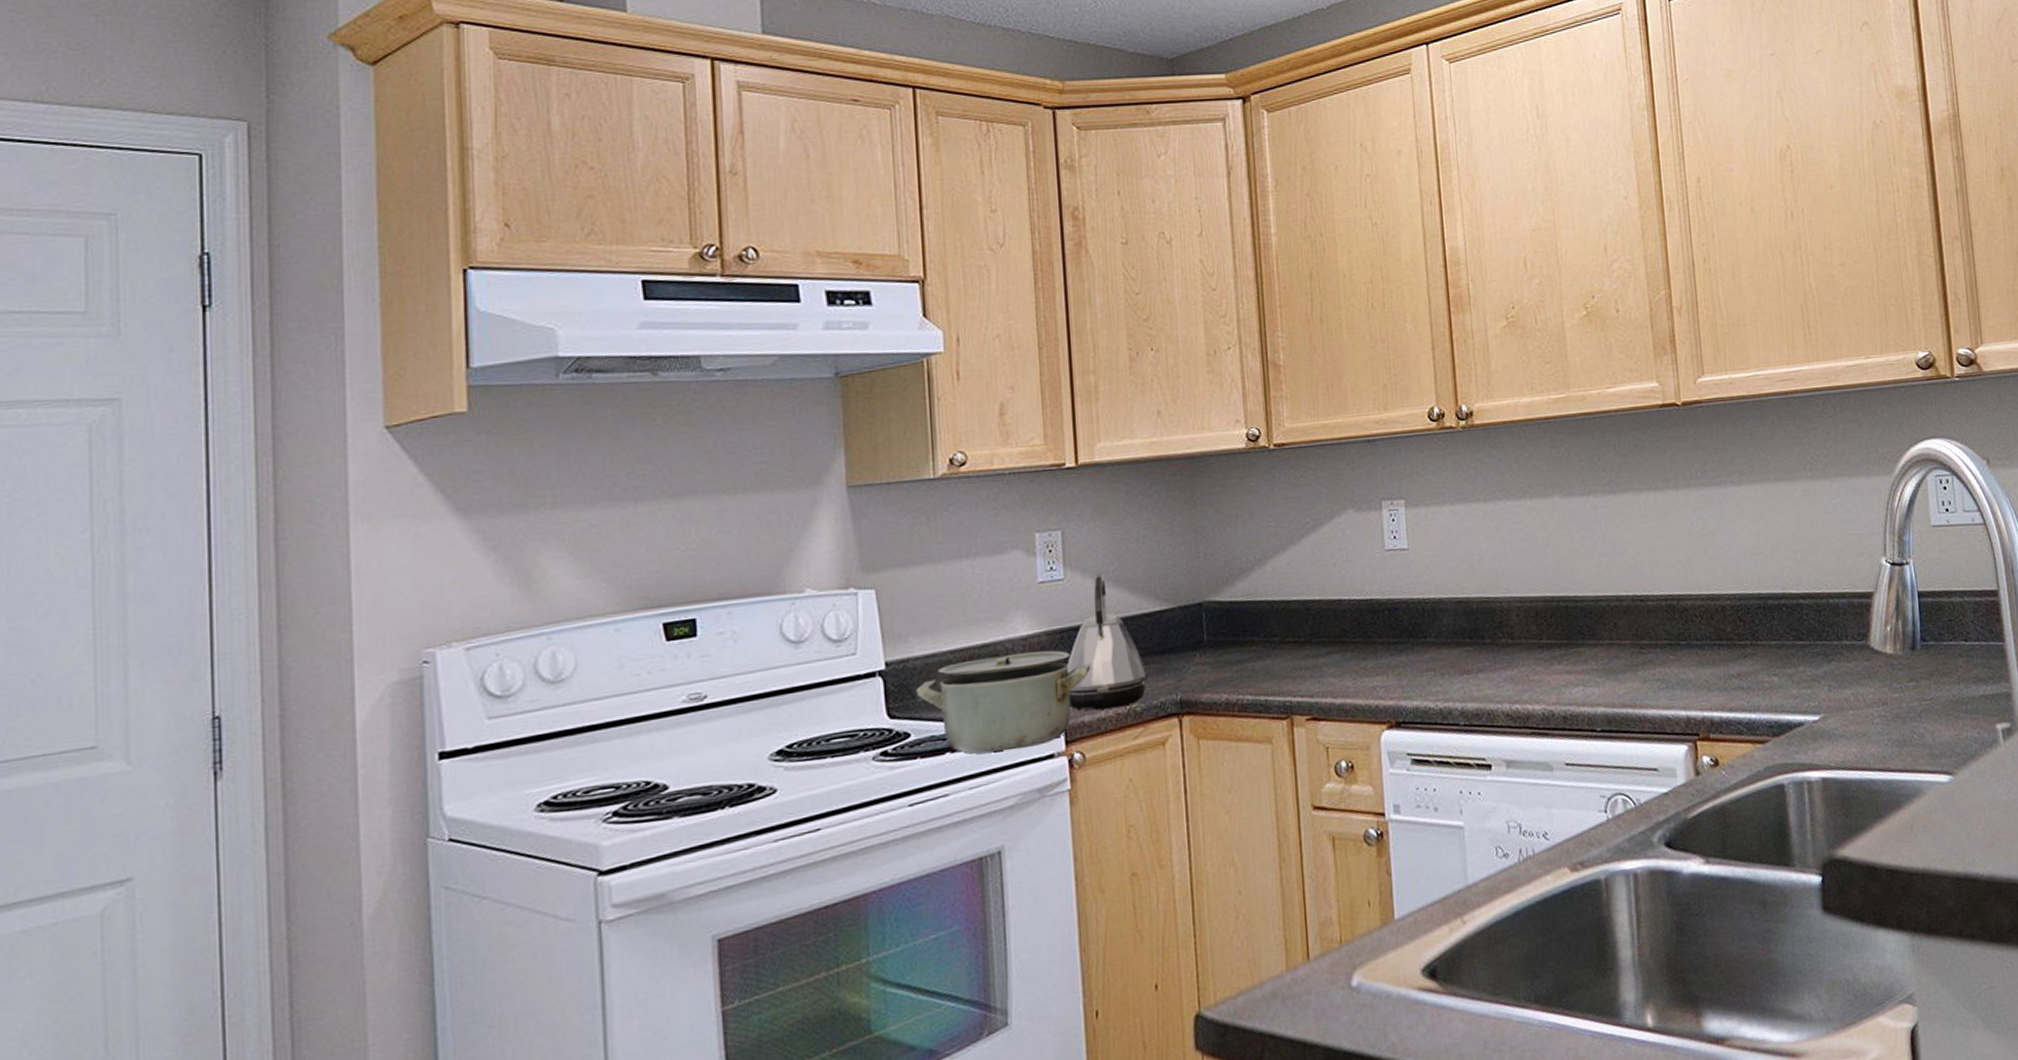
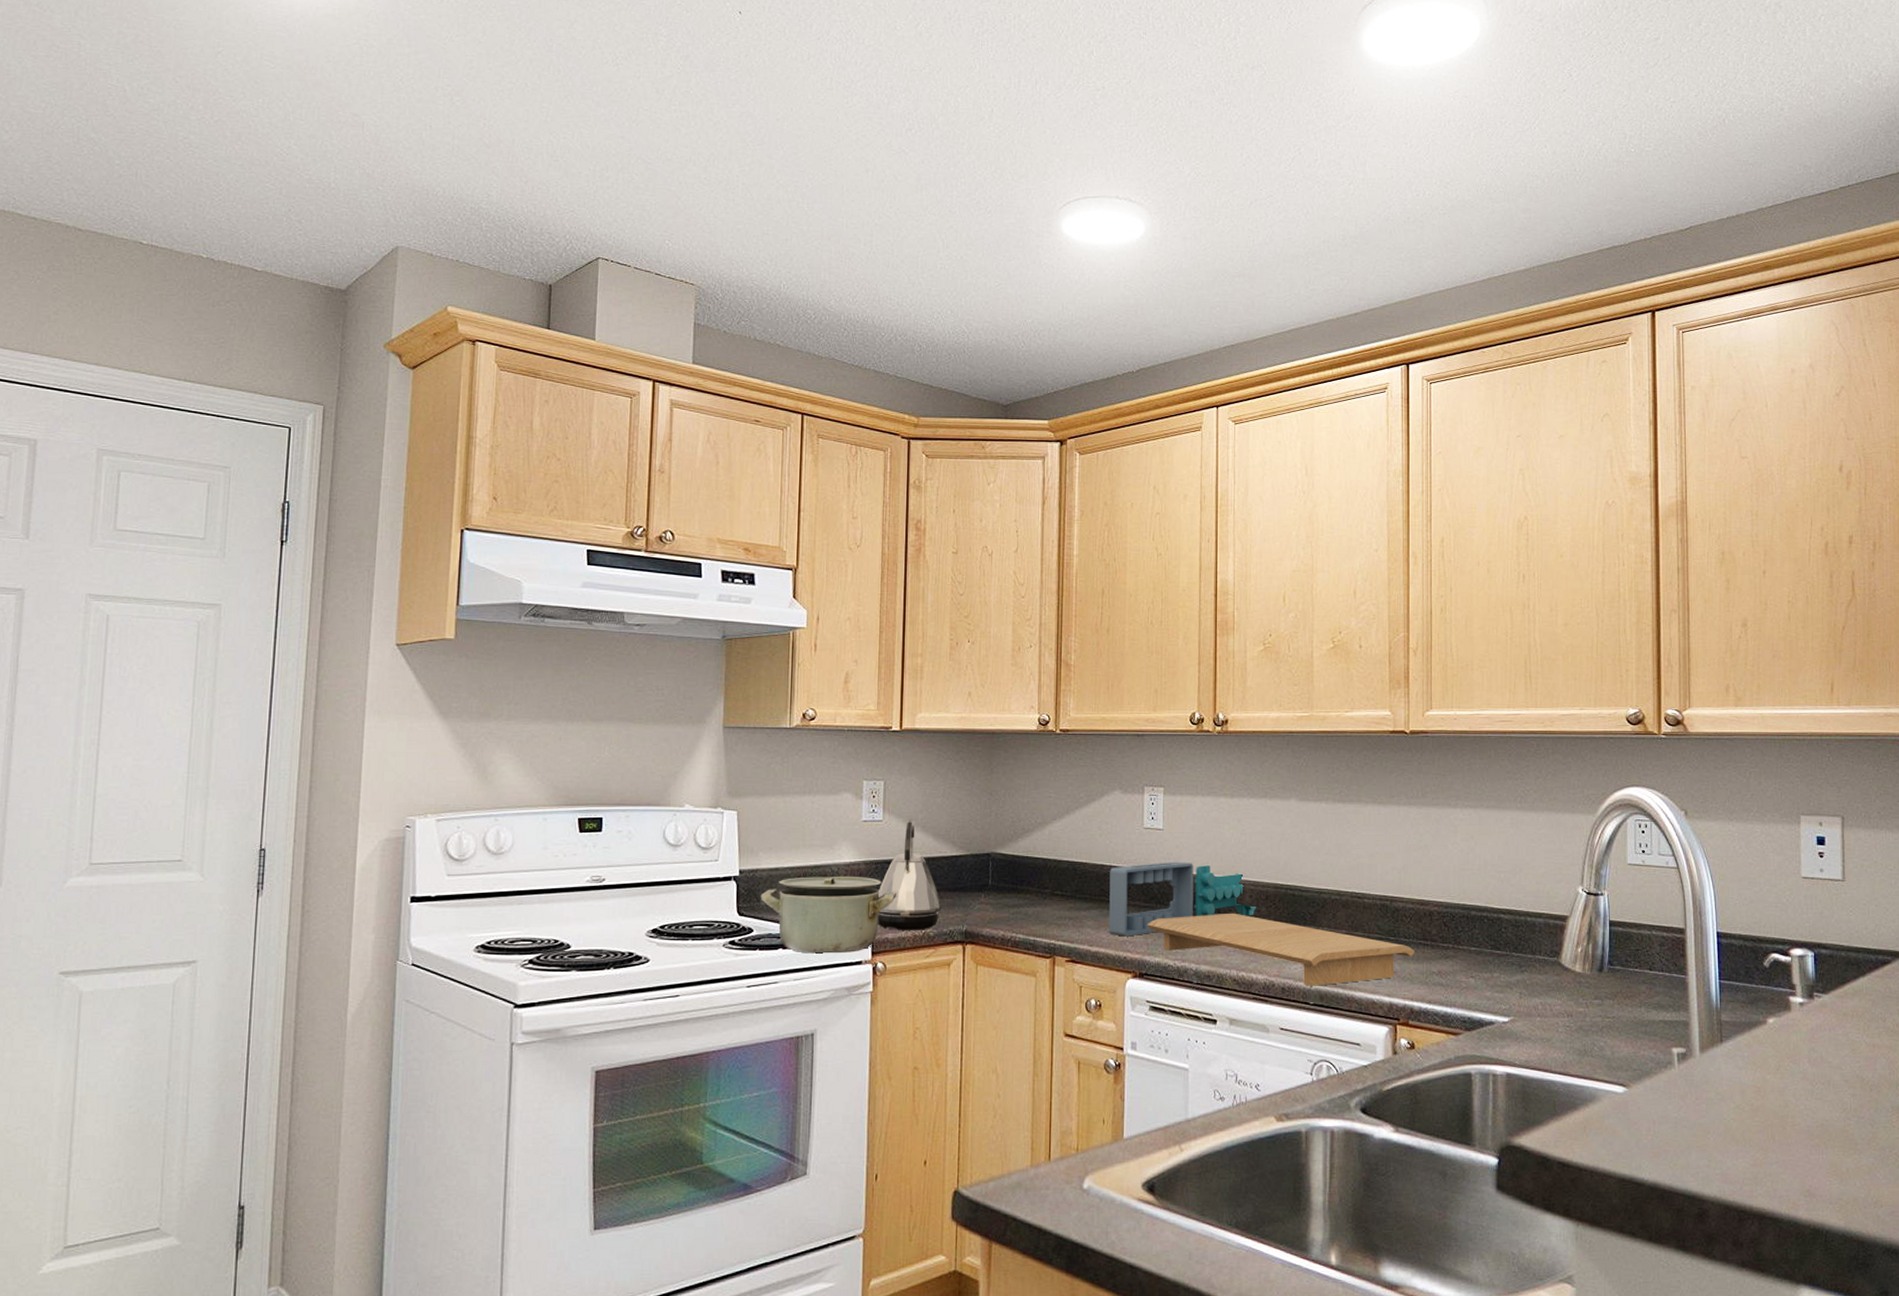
spice rack: none [1349,584,1526,682] -> present [1109,861,1257,937]
cutting board: none [1399,636,1710,711] -> present [1147,913,1415,986]

